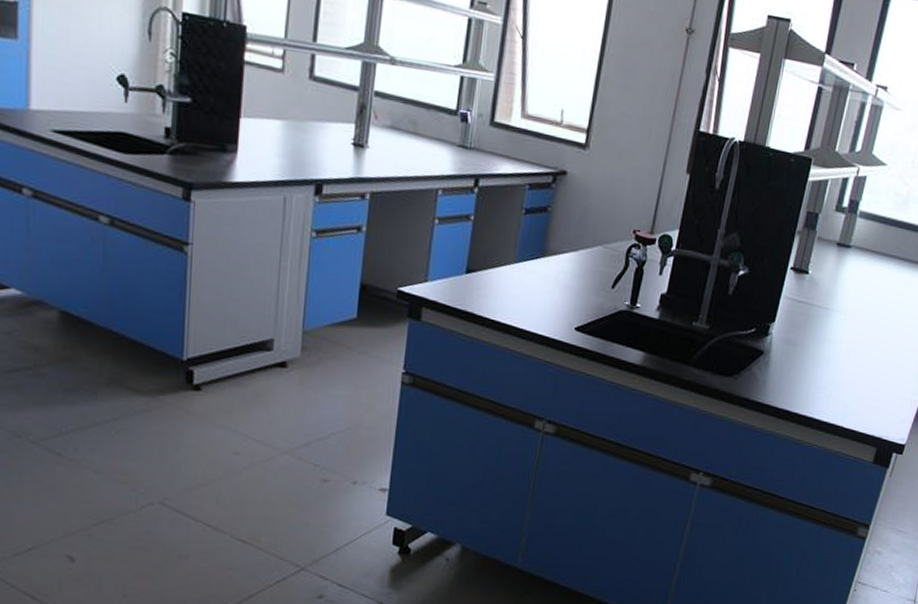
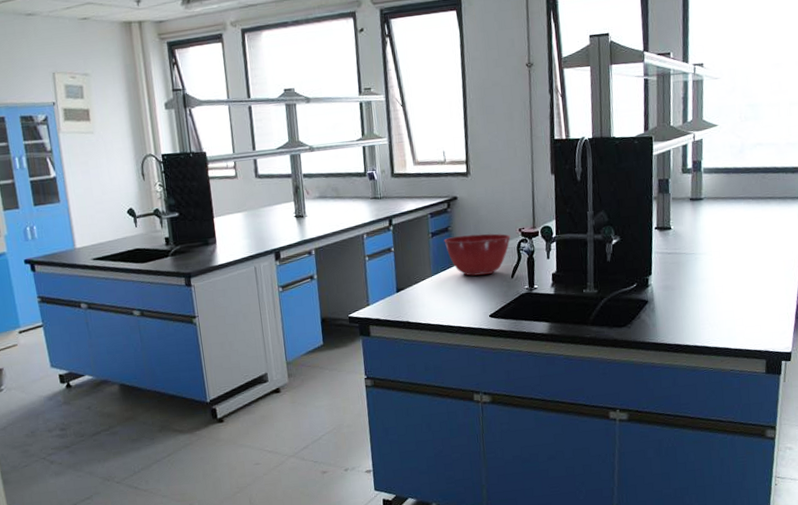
mixing bowl: none [538,220,622,278] -> present [443,233,511,276]

